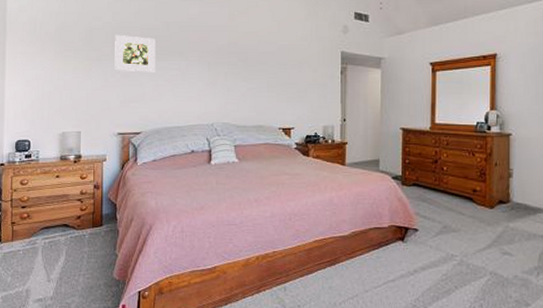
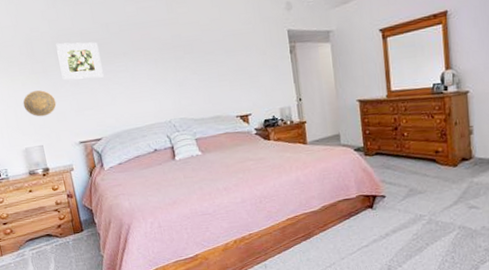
decorative plate: none [70,77,103,103] -> present [22,90,57,117]

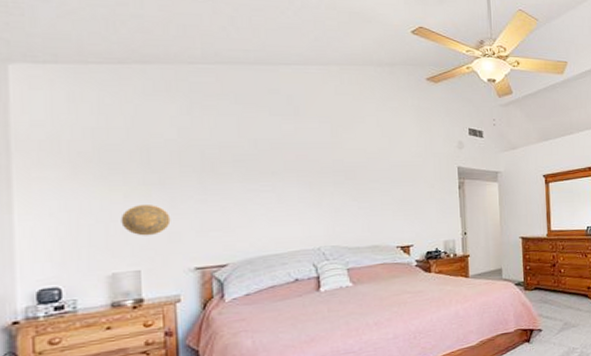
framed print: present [56,42,104,80] -> none [183,153,242,196]

